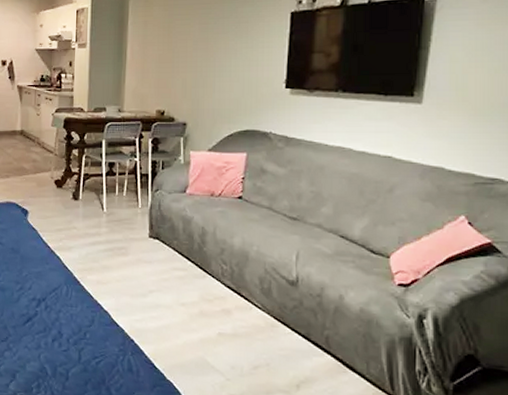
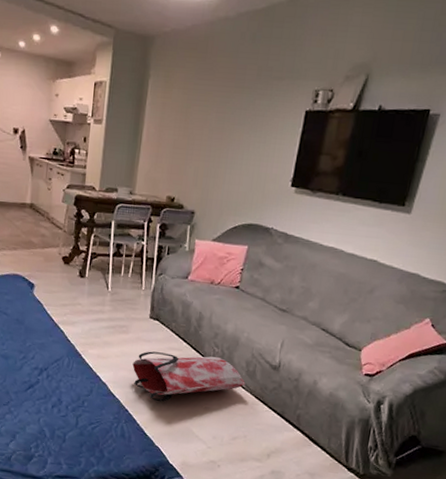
bag: none [135,273,261,329] -> present [132,351,246,402]

